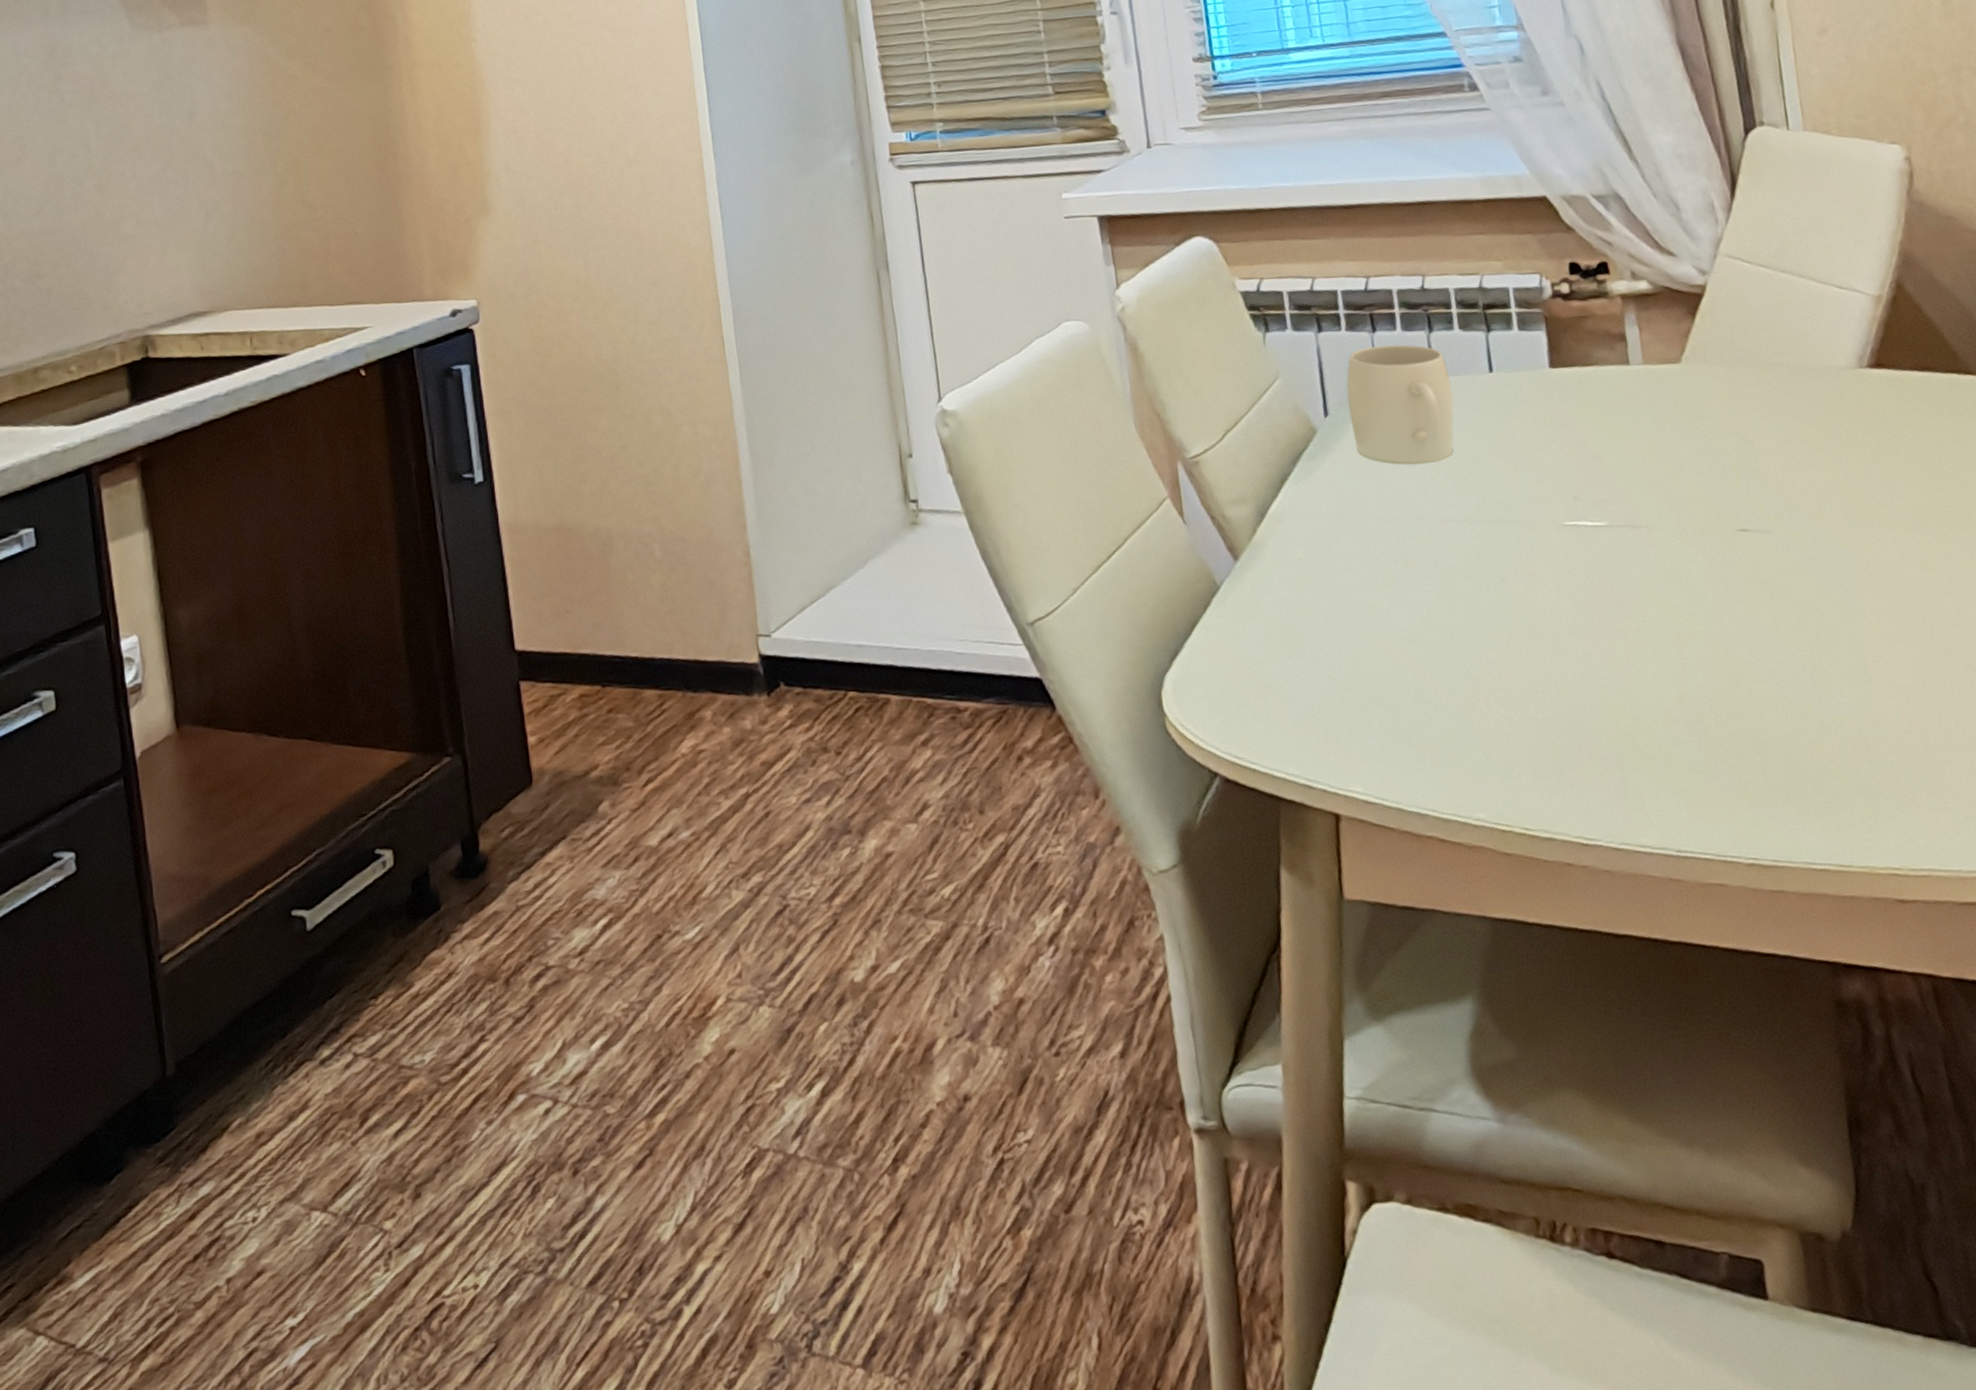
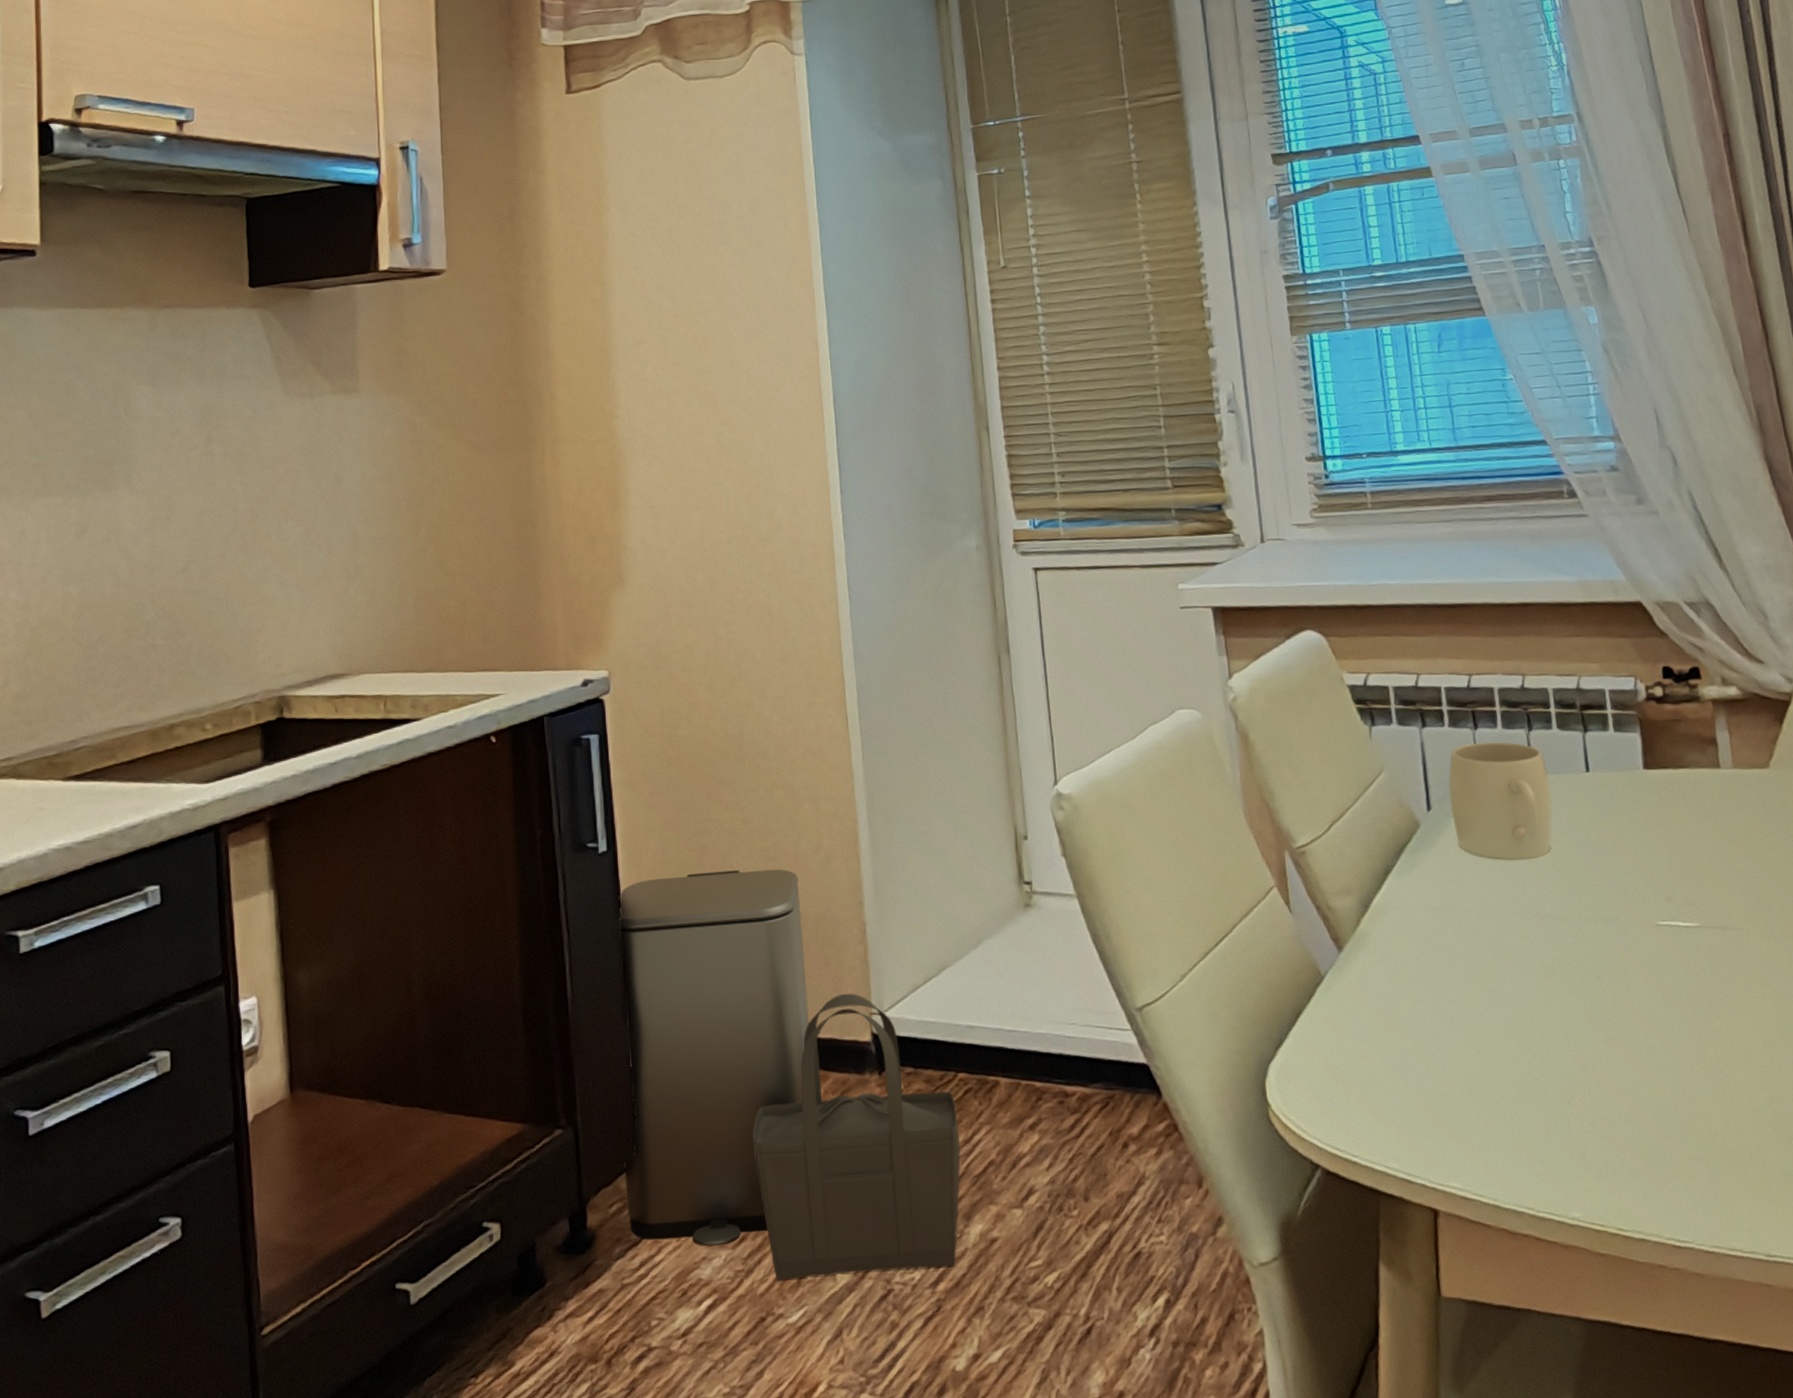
pedal bin: none [497,494,695,868] -> present [618,869,809,1247]
shopping bag: none [642,615,853,898] -> present [752,993,961,1280]

